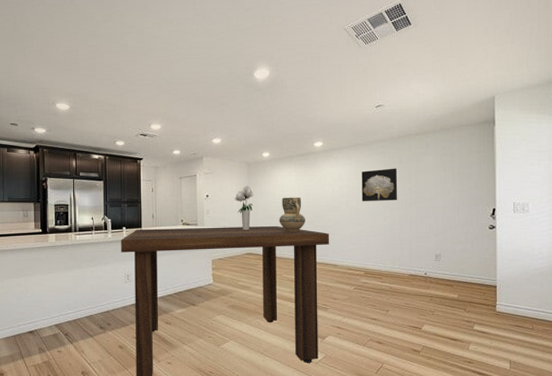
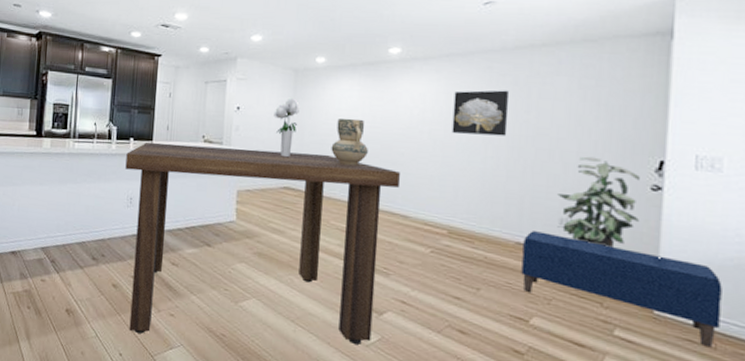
bench: none [414,265,534,329] -> present [521,231,722,348]
indoor plant: none [433,210,483,270] -> present [558,156,640,247]

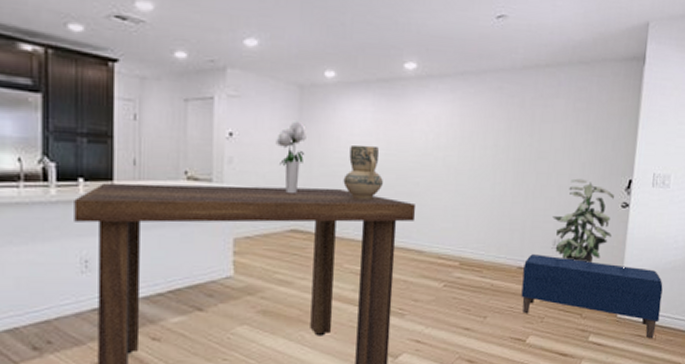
wall art: present [452,90,510,136] -> none [465,112,517,161]

